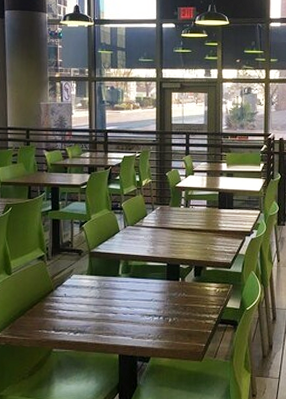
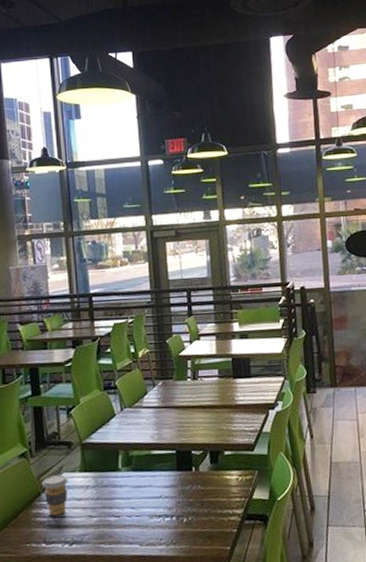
coffee cup: none [54,276,77,309] -> present [41,474,68,516]

